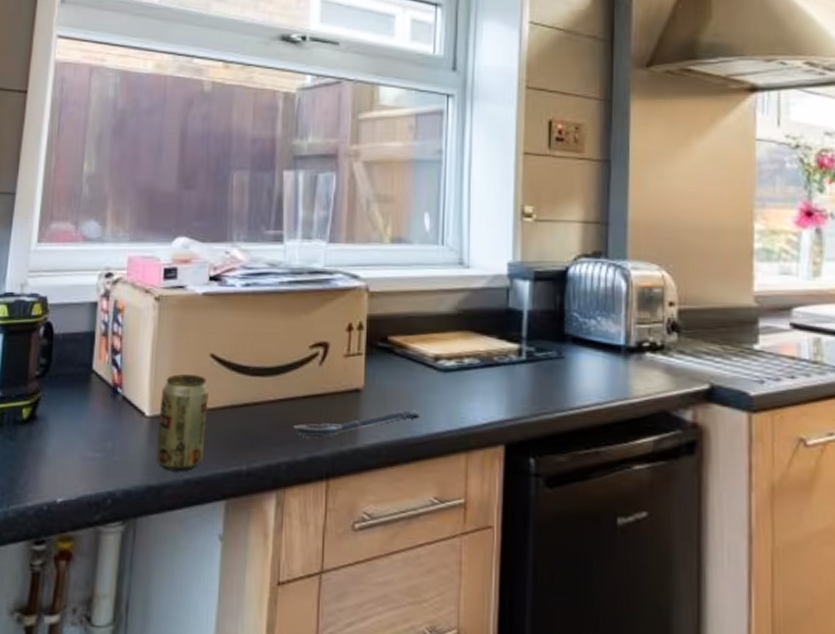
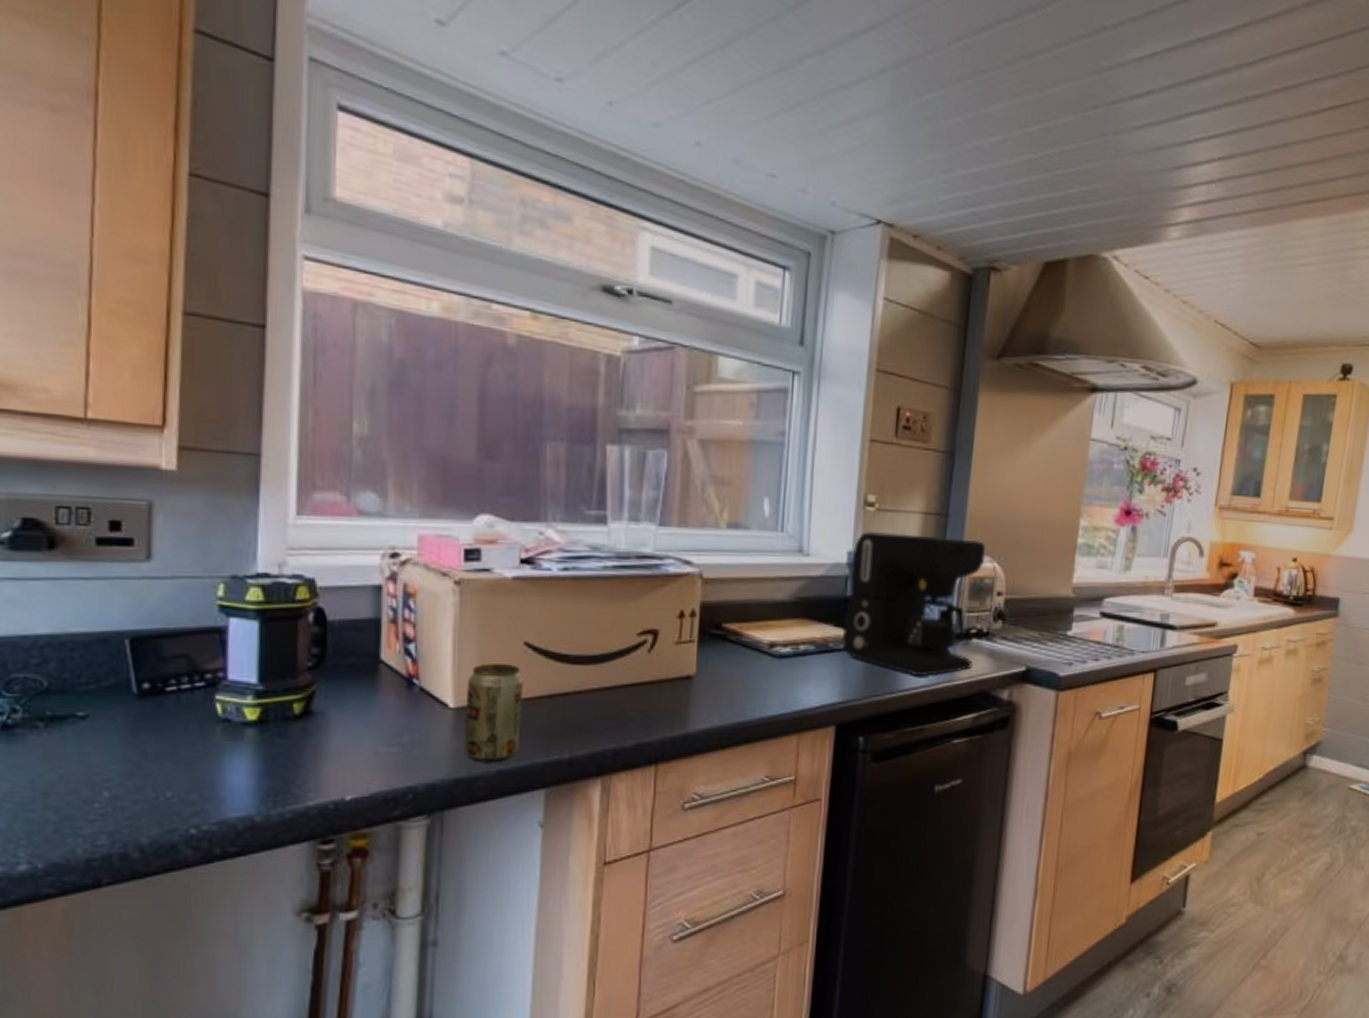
spoon: present [293,410,420,439] -> none [619,695,753,726]
coffee maker: none [506,241,652,394] -> present [842,531,985,677]

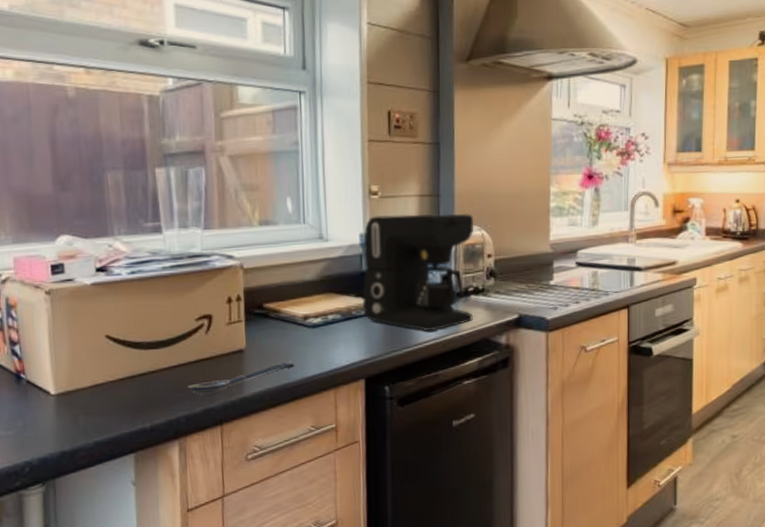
beverage can: present [463,663,523,763] -> none [63,354,110,437]
spoon: none [619,695,753,726] -> present [188,361,295,394]

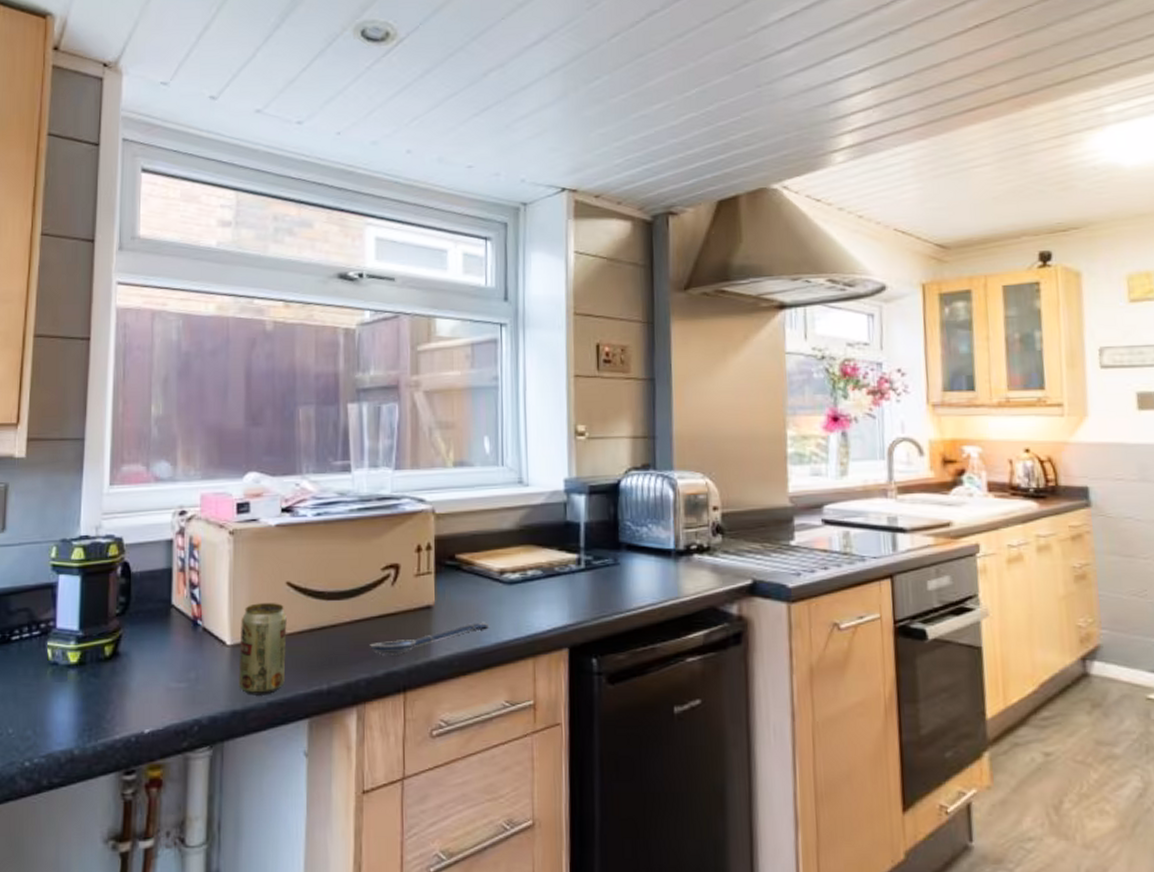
beverage can: none [63,354,110,437] -> present [238,603,287,696]
coffee maker: present [362,213,475,332] -> none [566,458,697,595]

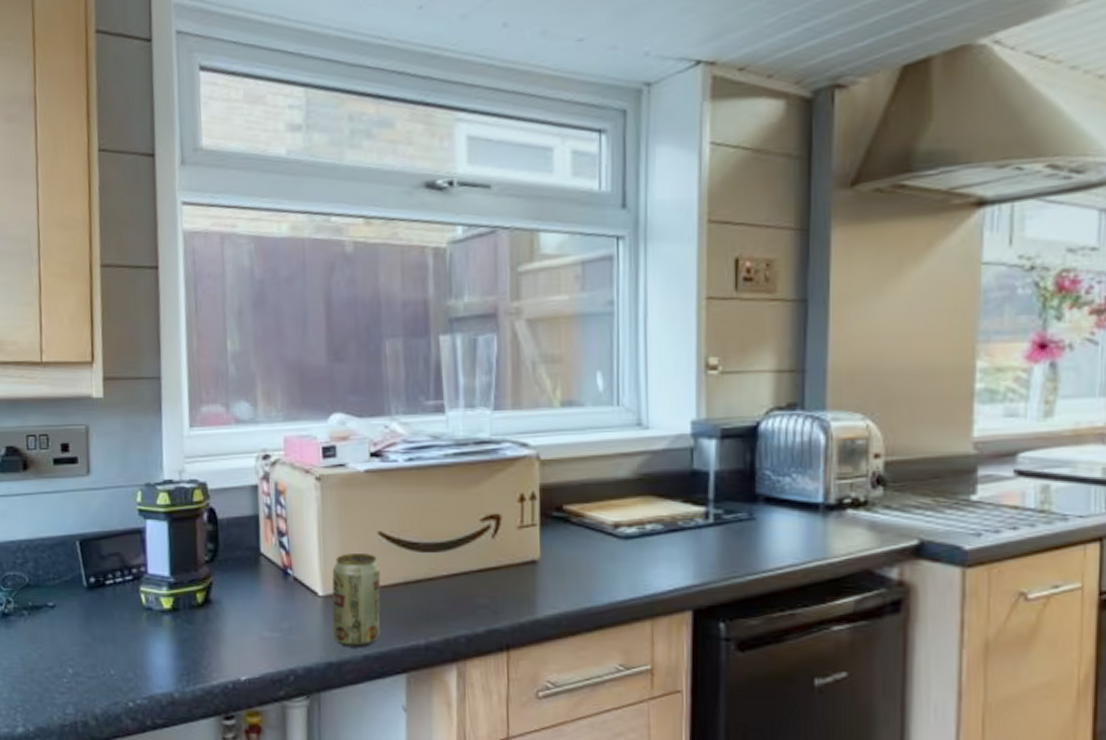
spoon: present [370,622,489,655] -> none [469,579,601,612]

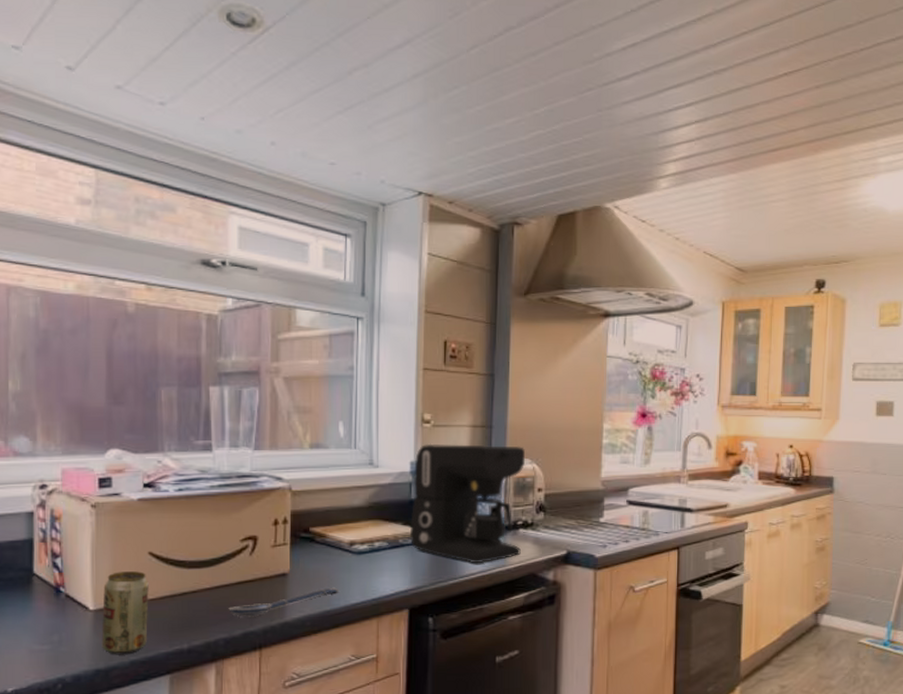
spoon: none [469,579,601,612] -> present [228,587,338,617]
coffee maker: none [691,395,856,555] -> present [409,443,526,564]

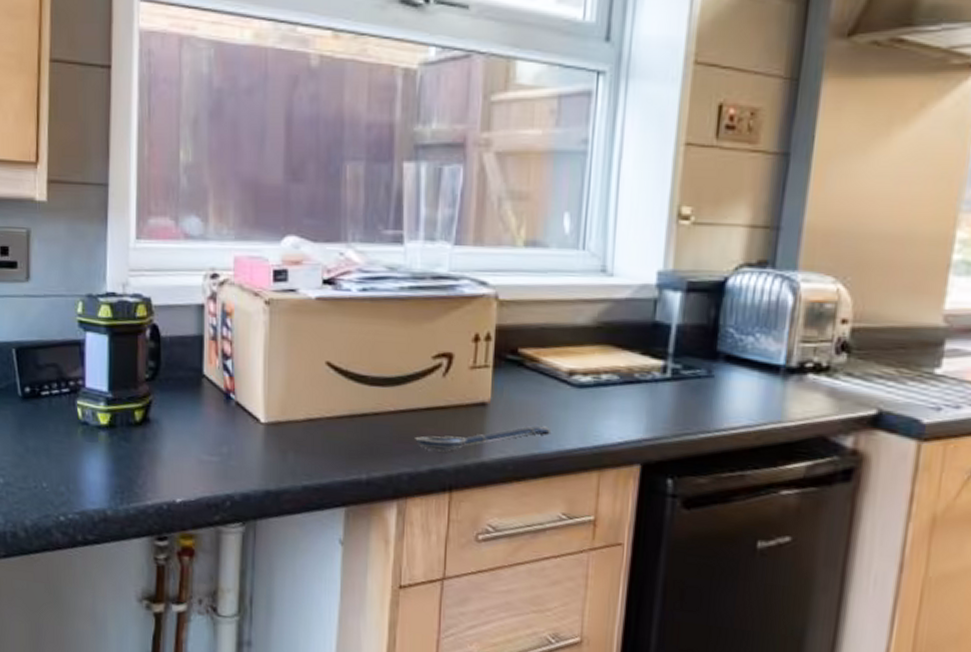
beverage can: present [101,571,149,655] -> none [273,381,325,478]
coffee maker: present [409,443,526,564] -> none [649,247,827,415]

